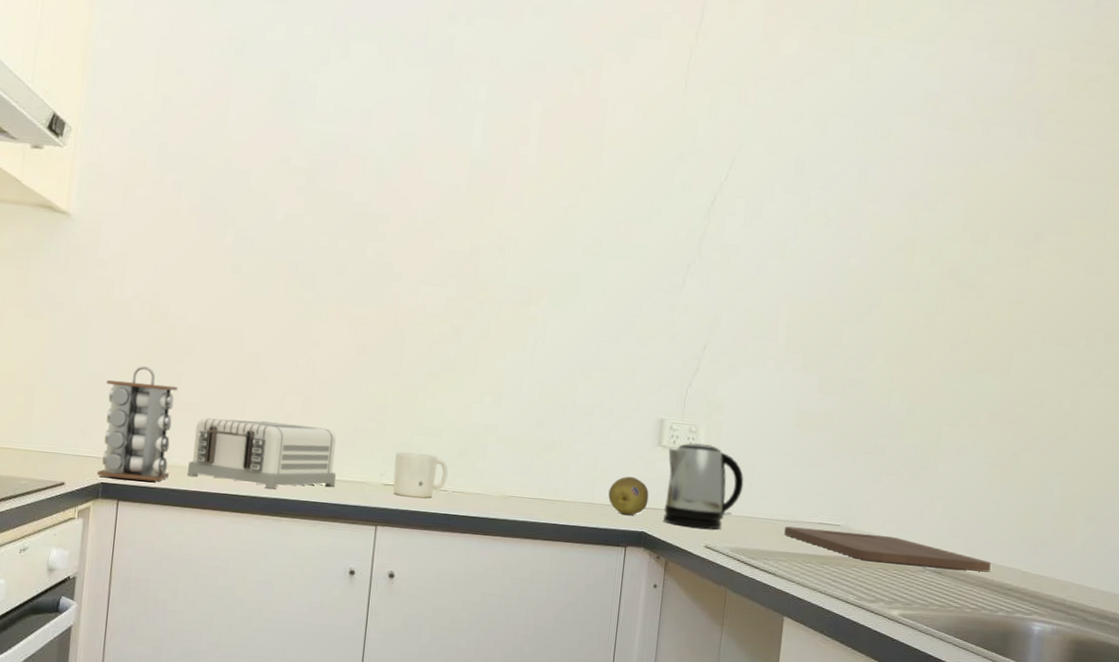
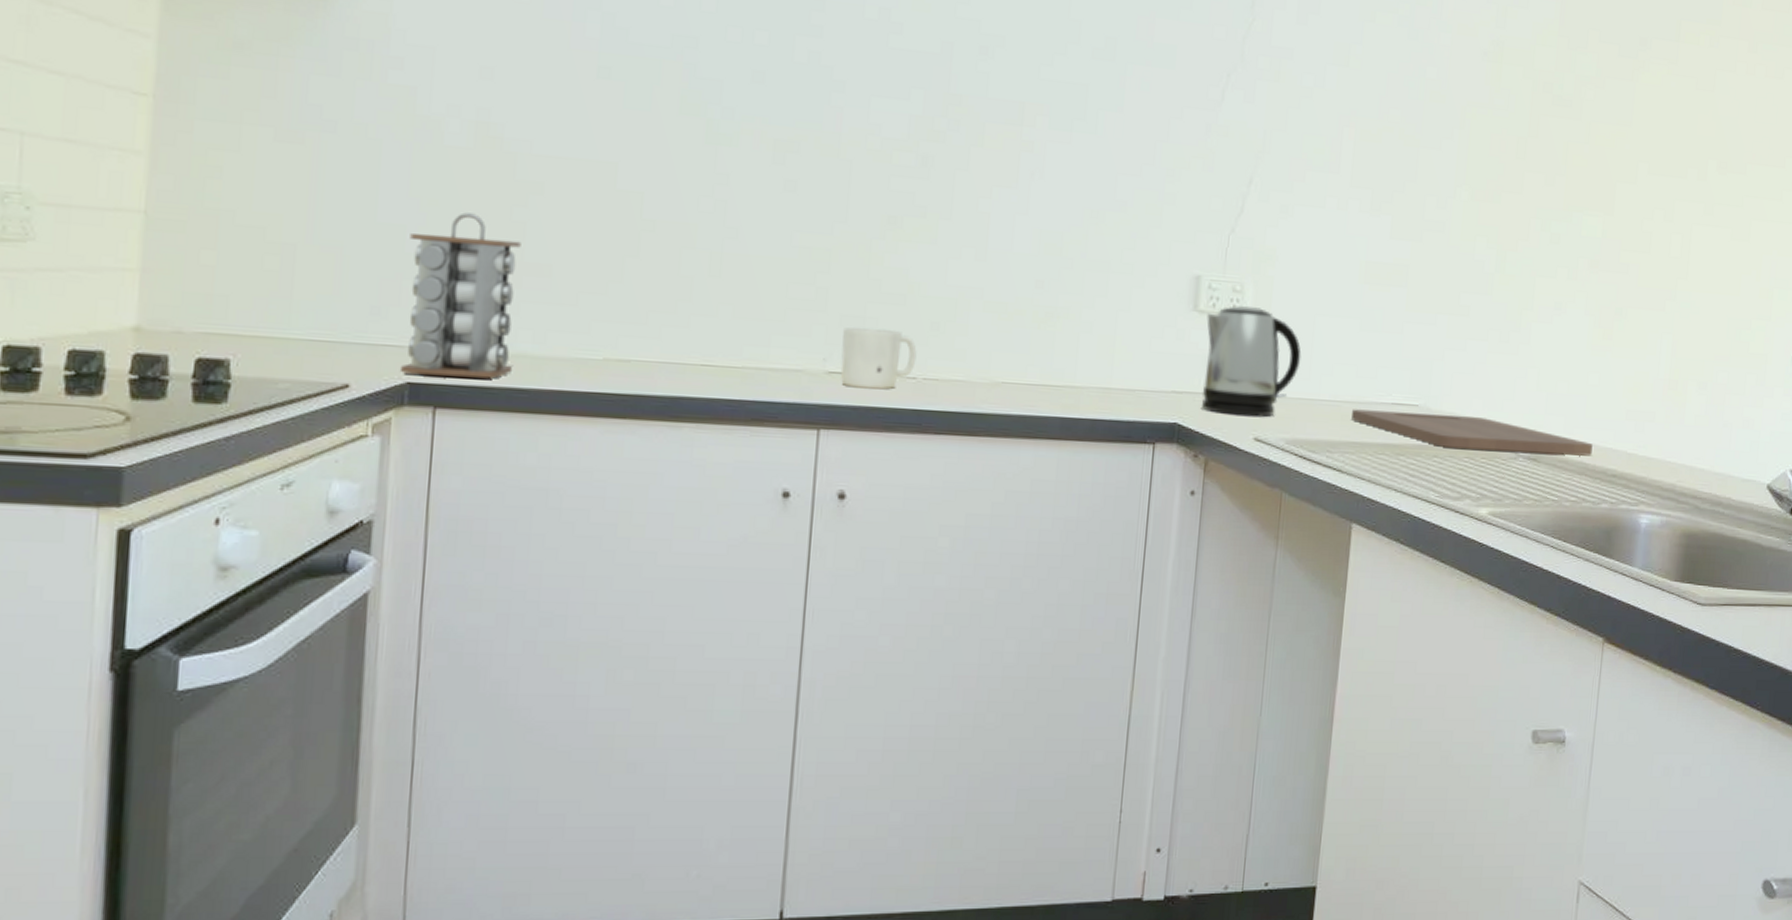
toaster: present [187,418,336,490] -> none [539,286,760,385]
fruit: present [608,476,649,516] -> none [1130,351,1183,403]

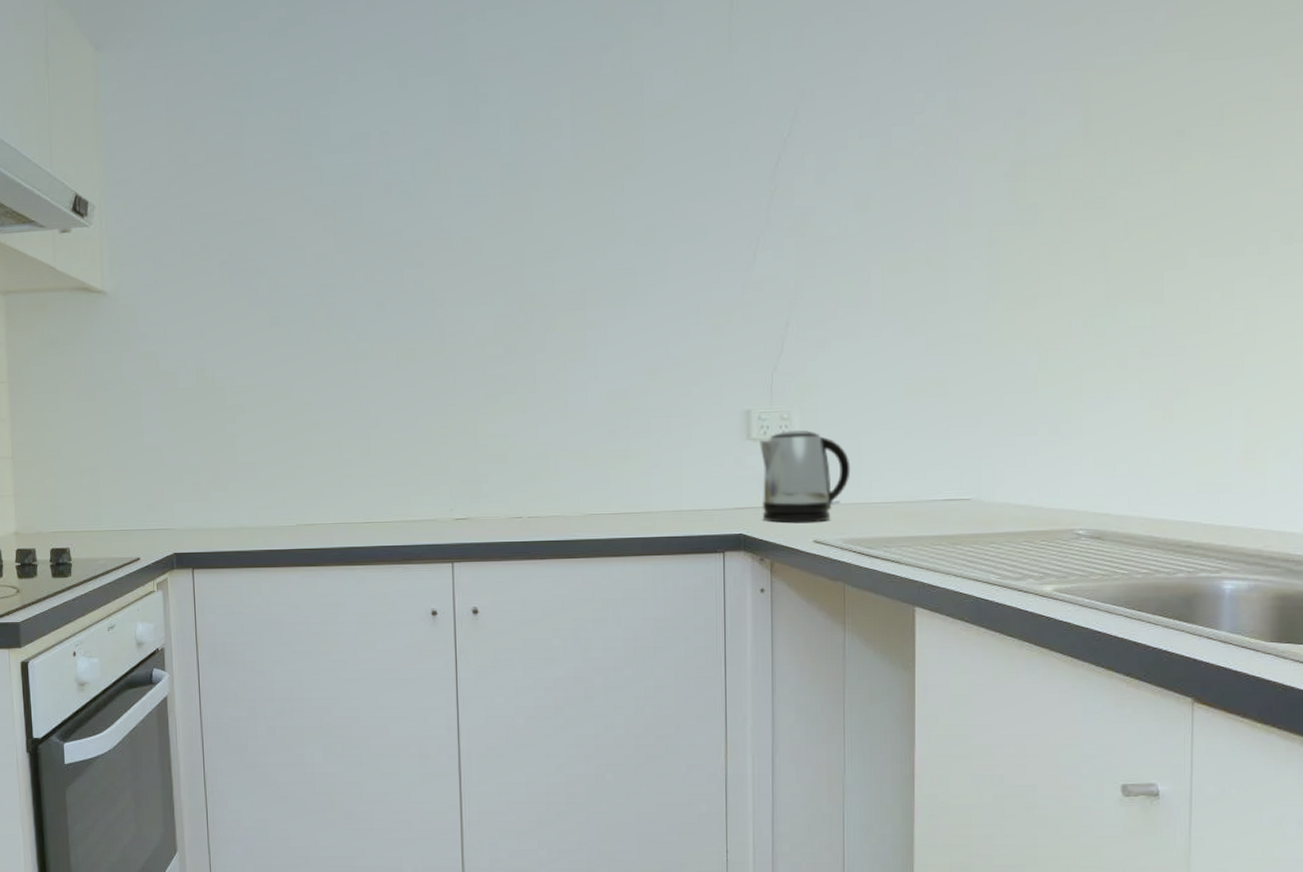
spice rack: present [399,212,521,380] -> none [165,432,238,549]
mug: present [840,326,917,390] -> none [463,482,521,529]
cutting board: present [1351,409,1593,456] -> none [905,504,1162,534]

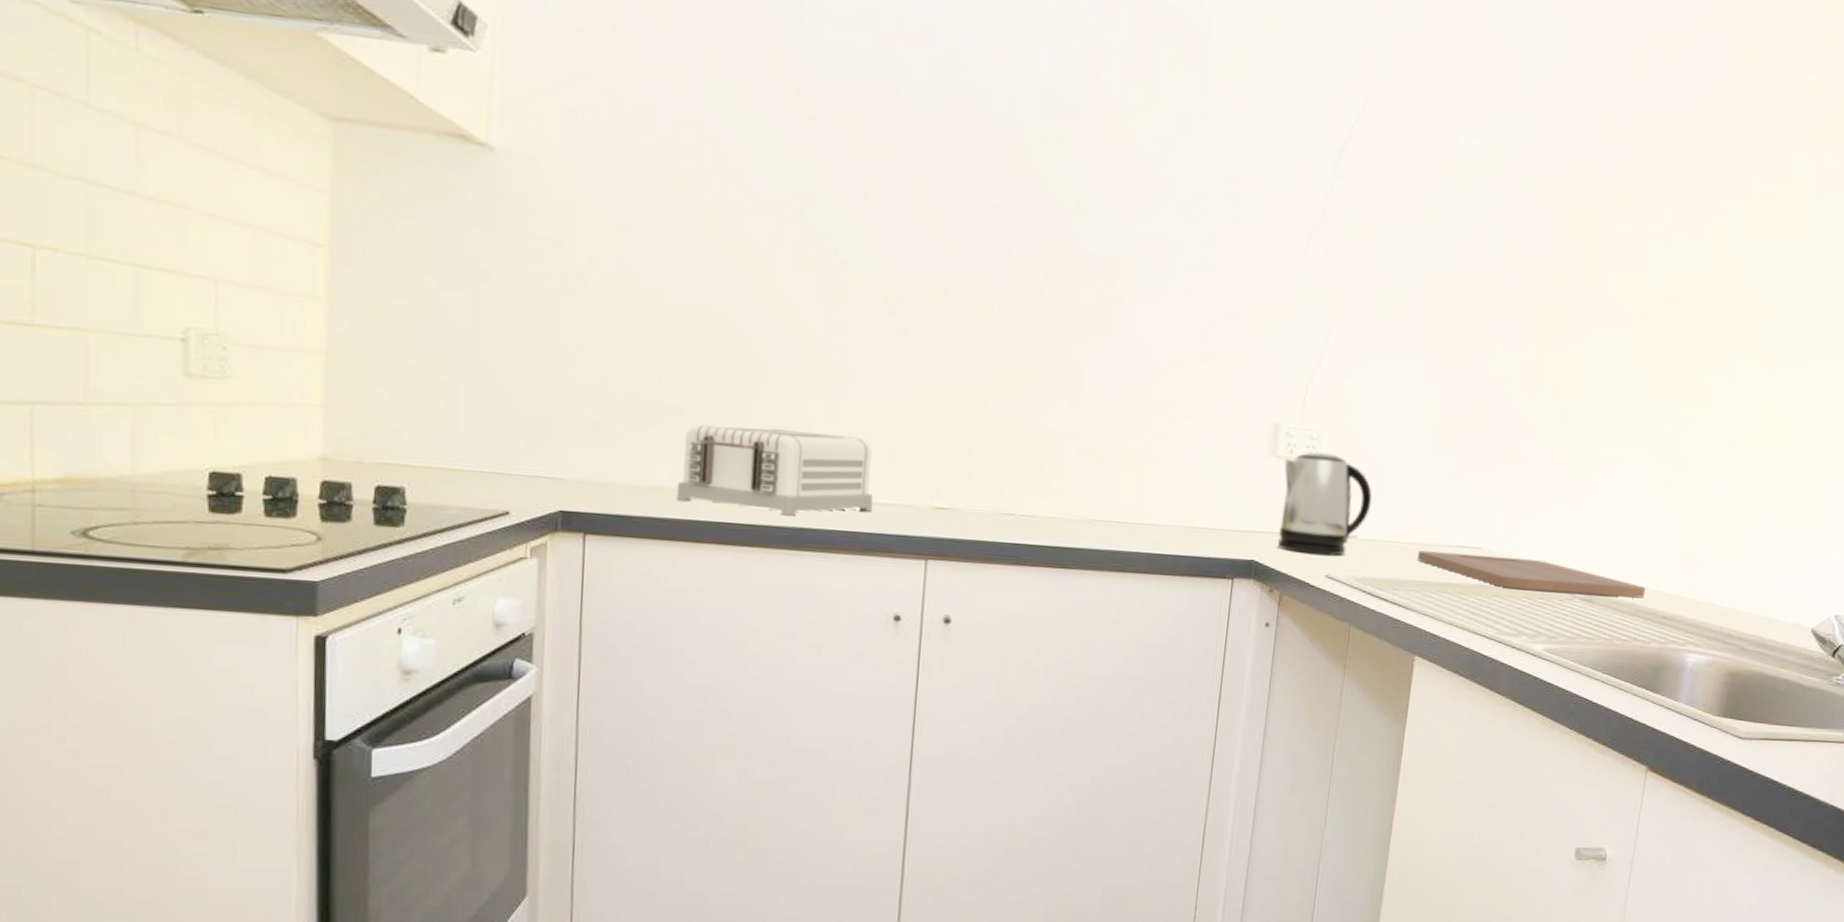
toaster: none [255,469,405,540] -> present [676,425,873,517]
cutting board: none [905,504,1162,534] -> present [1417,550,1646,599]

